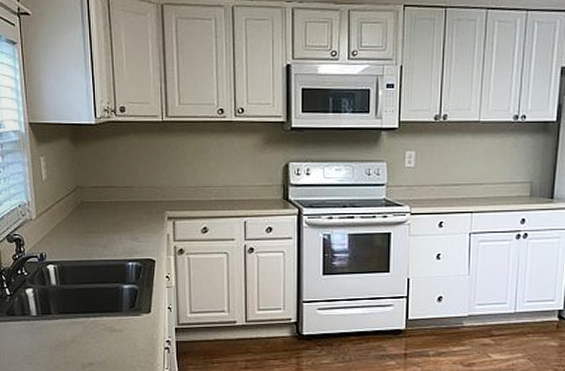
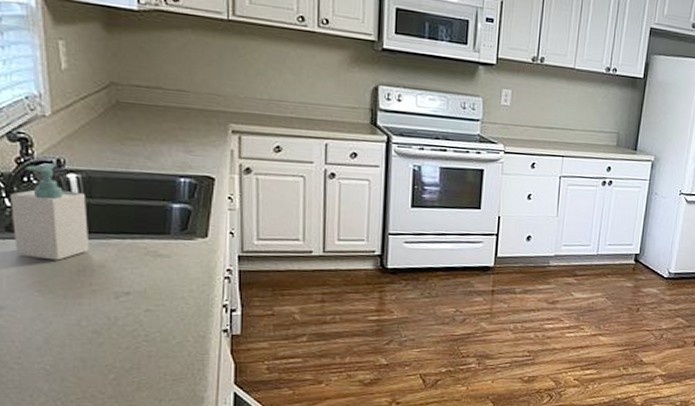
soap bottle: none [10,258,64,338] -> present [10,163,90,261]

